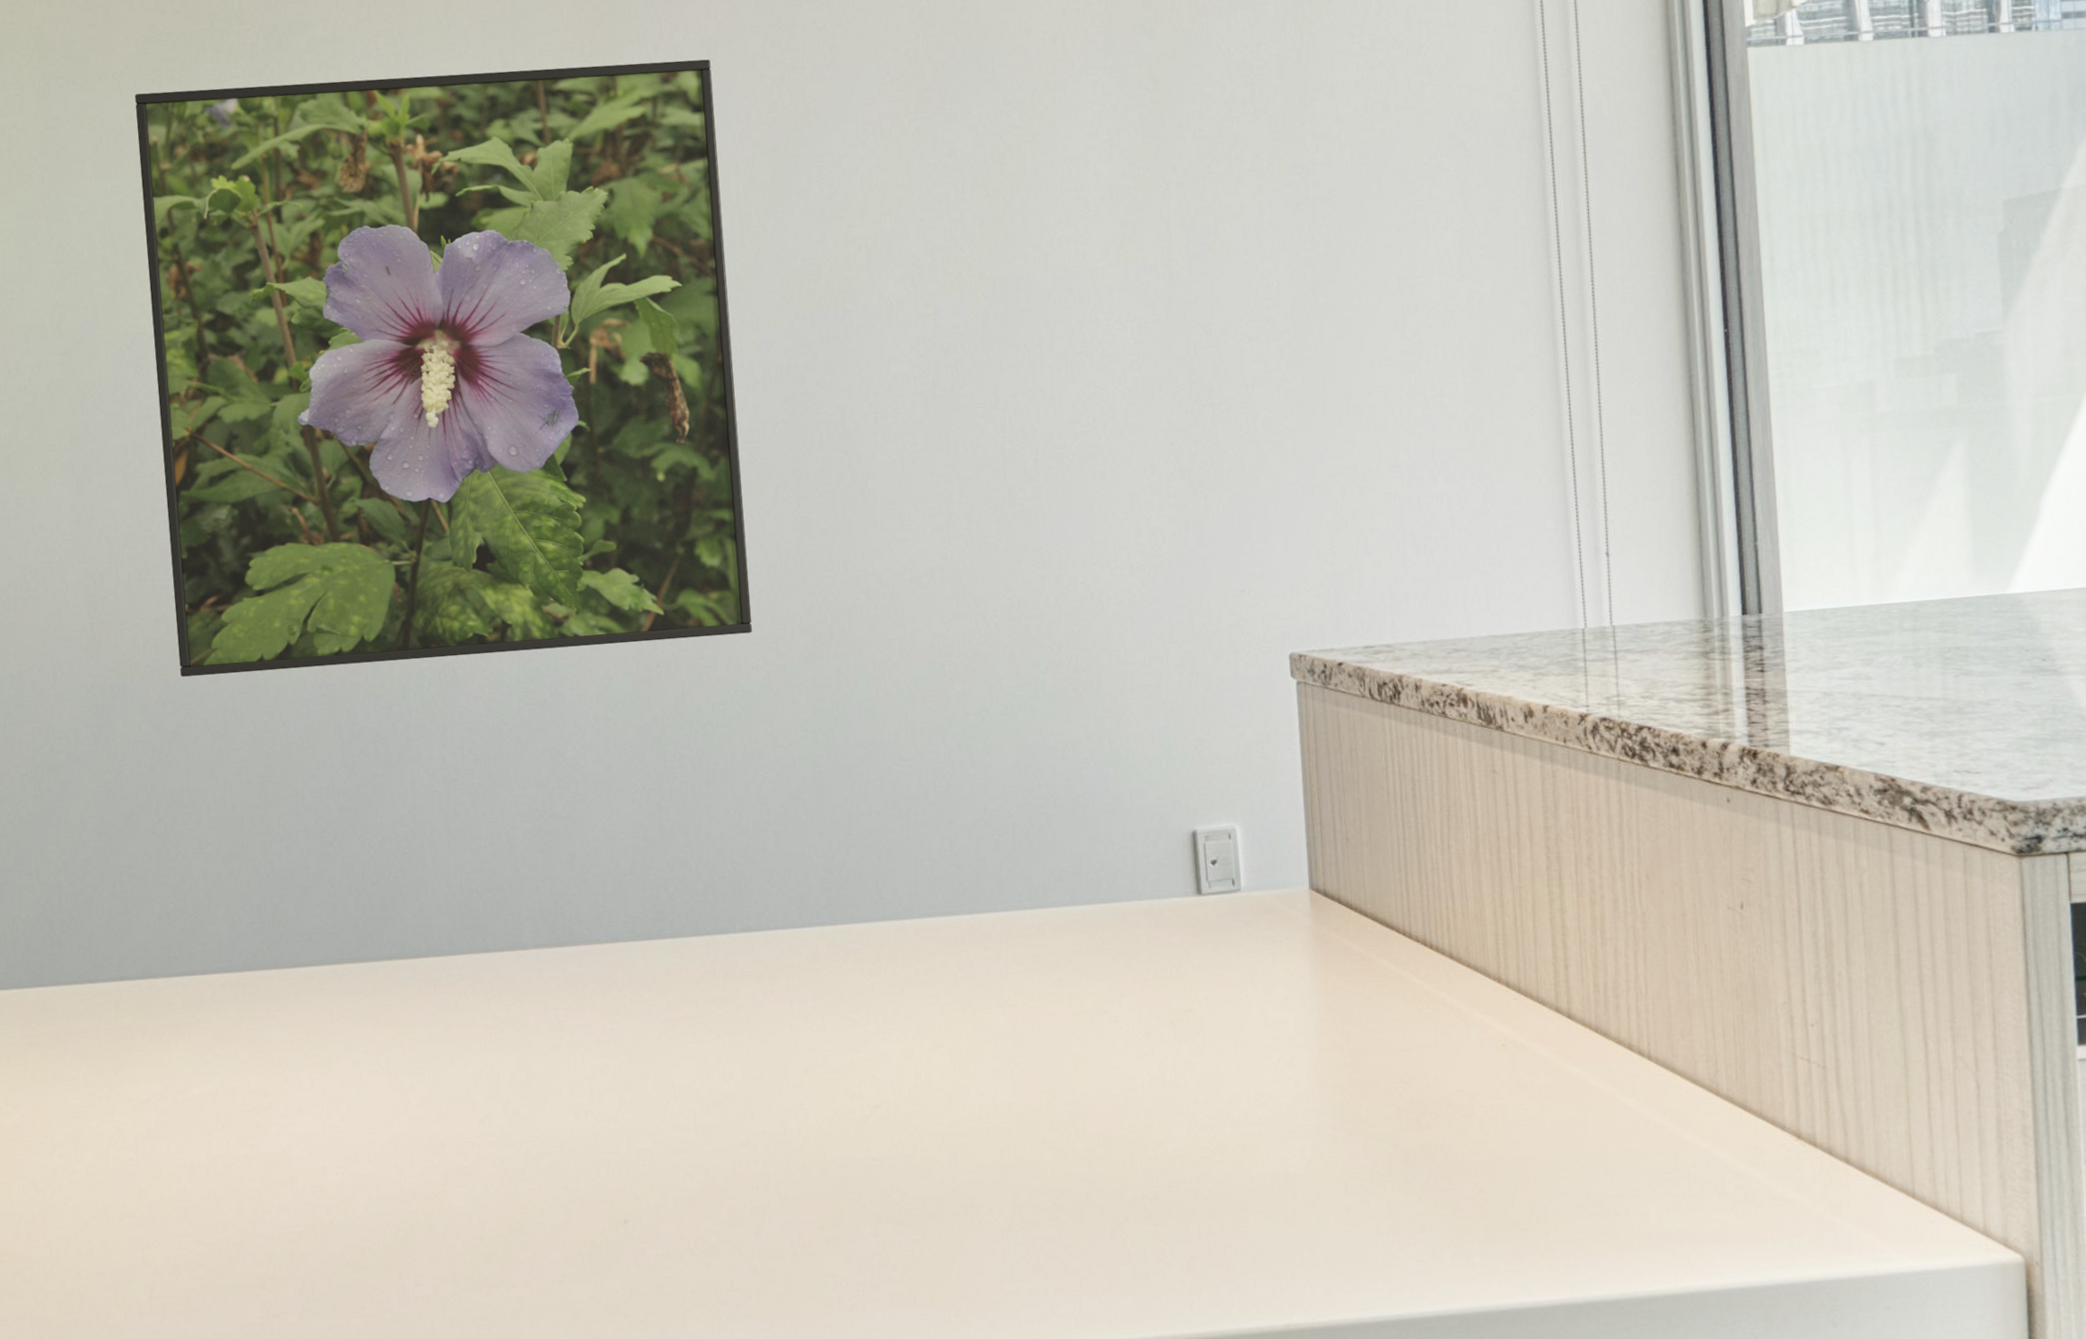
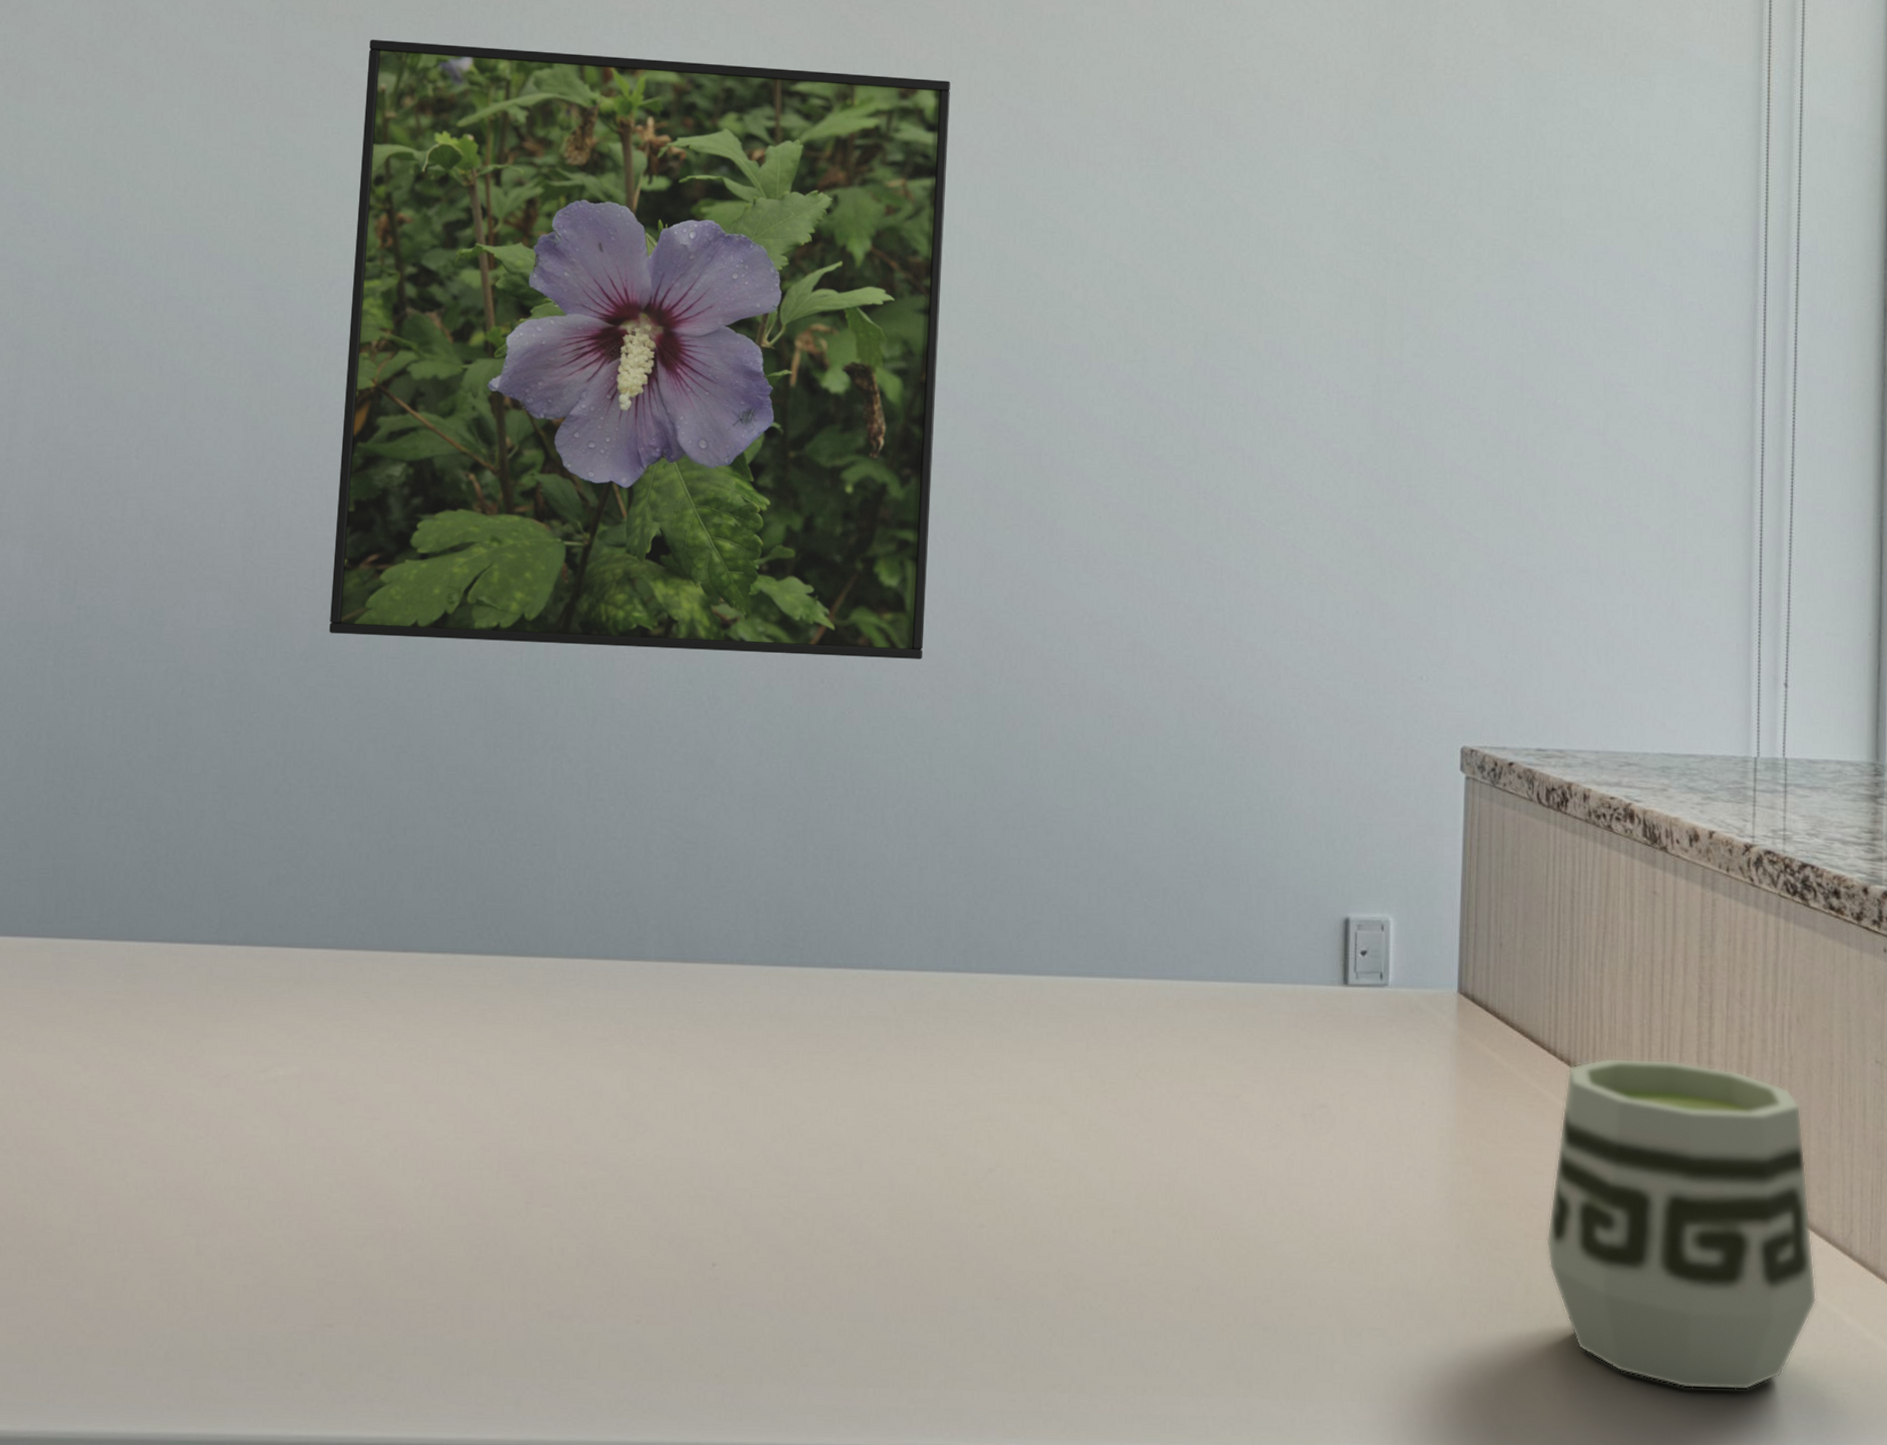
cup: none [1418,929,1689,1236] -> present [1546,1057,1817,1391]

